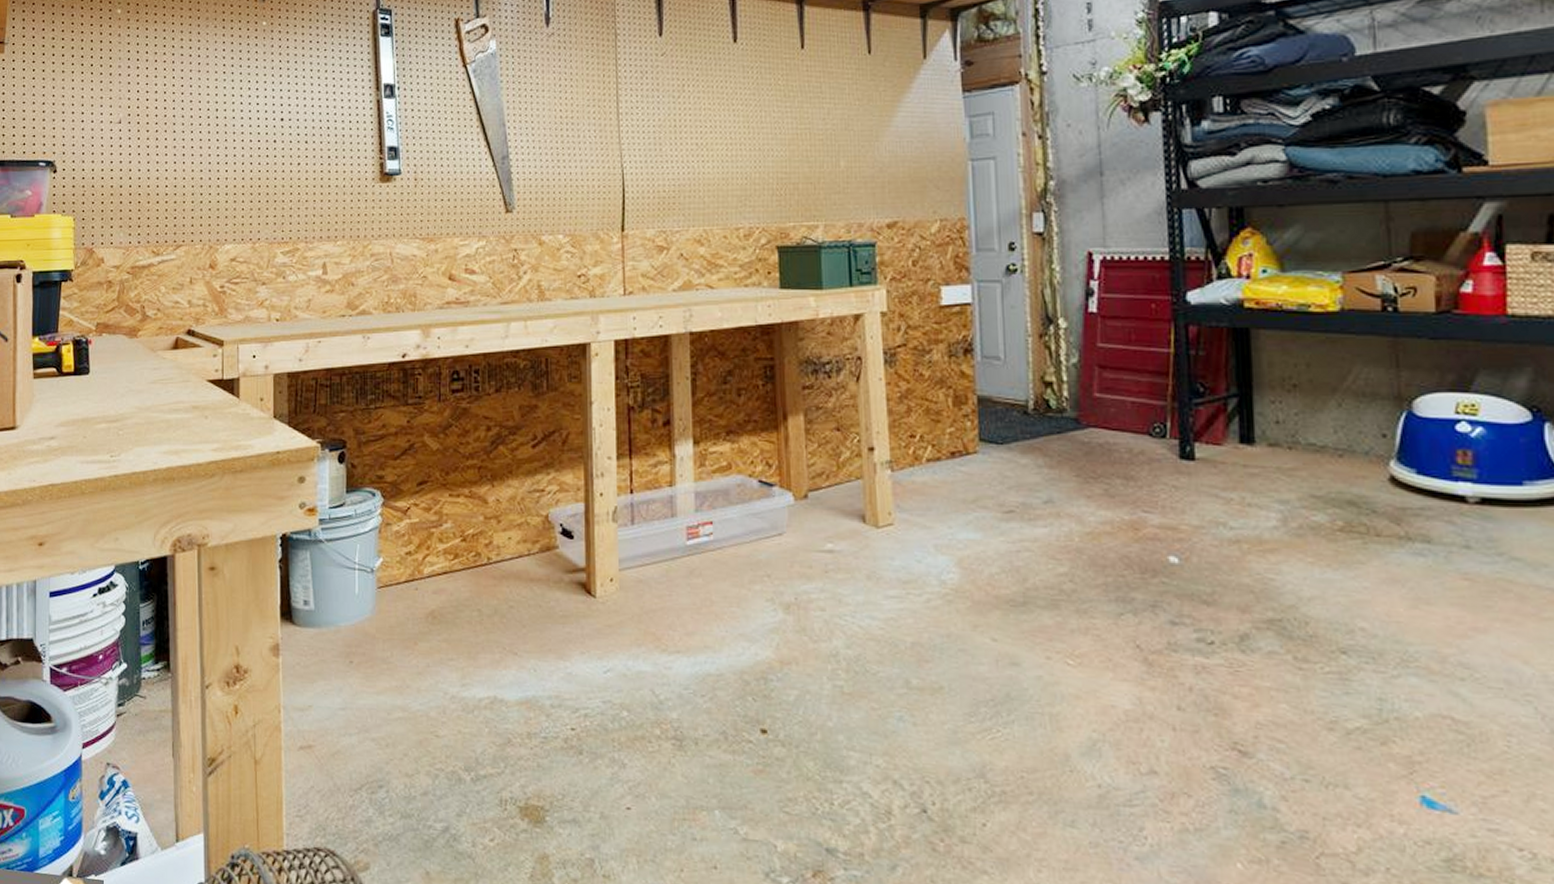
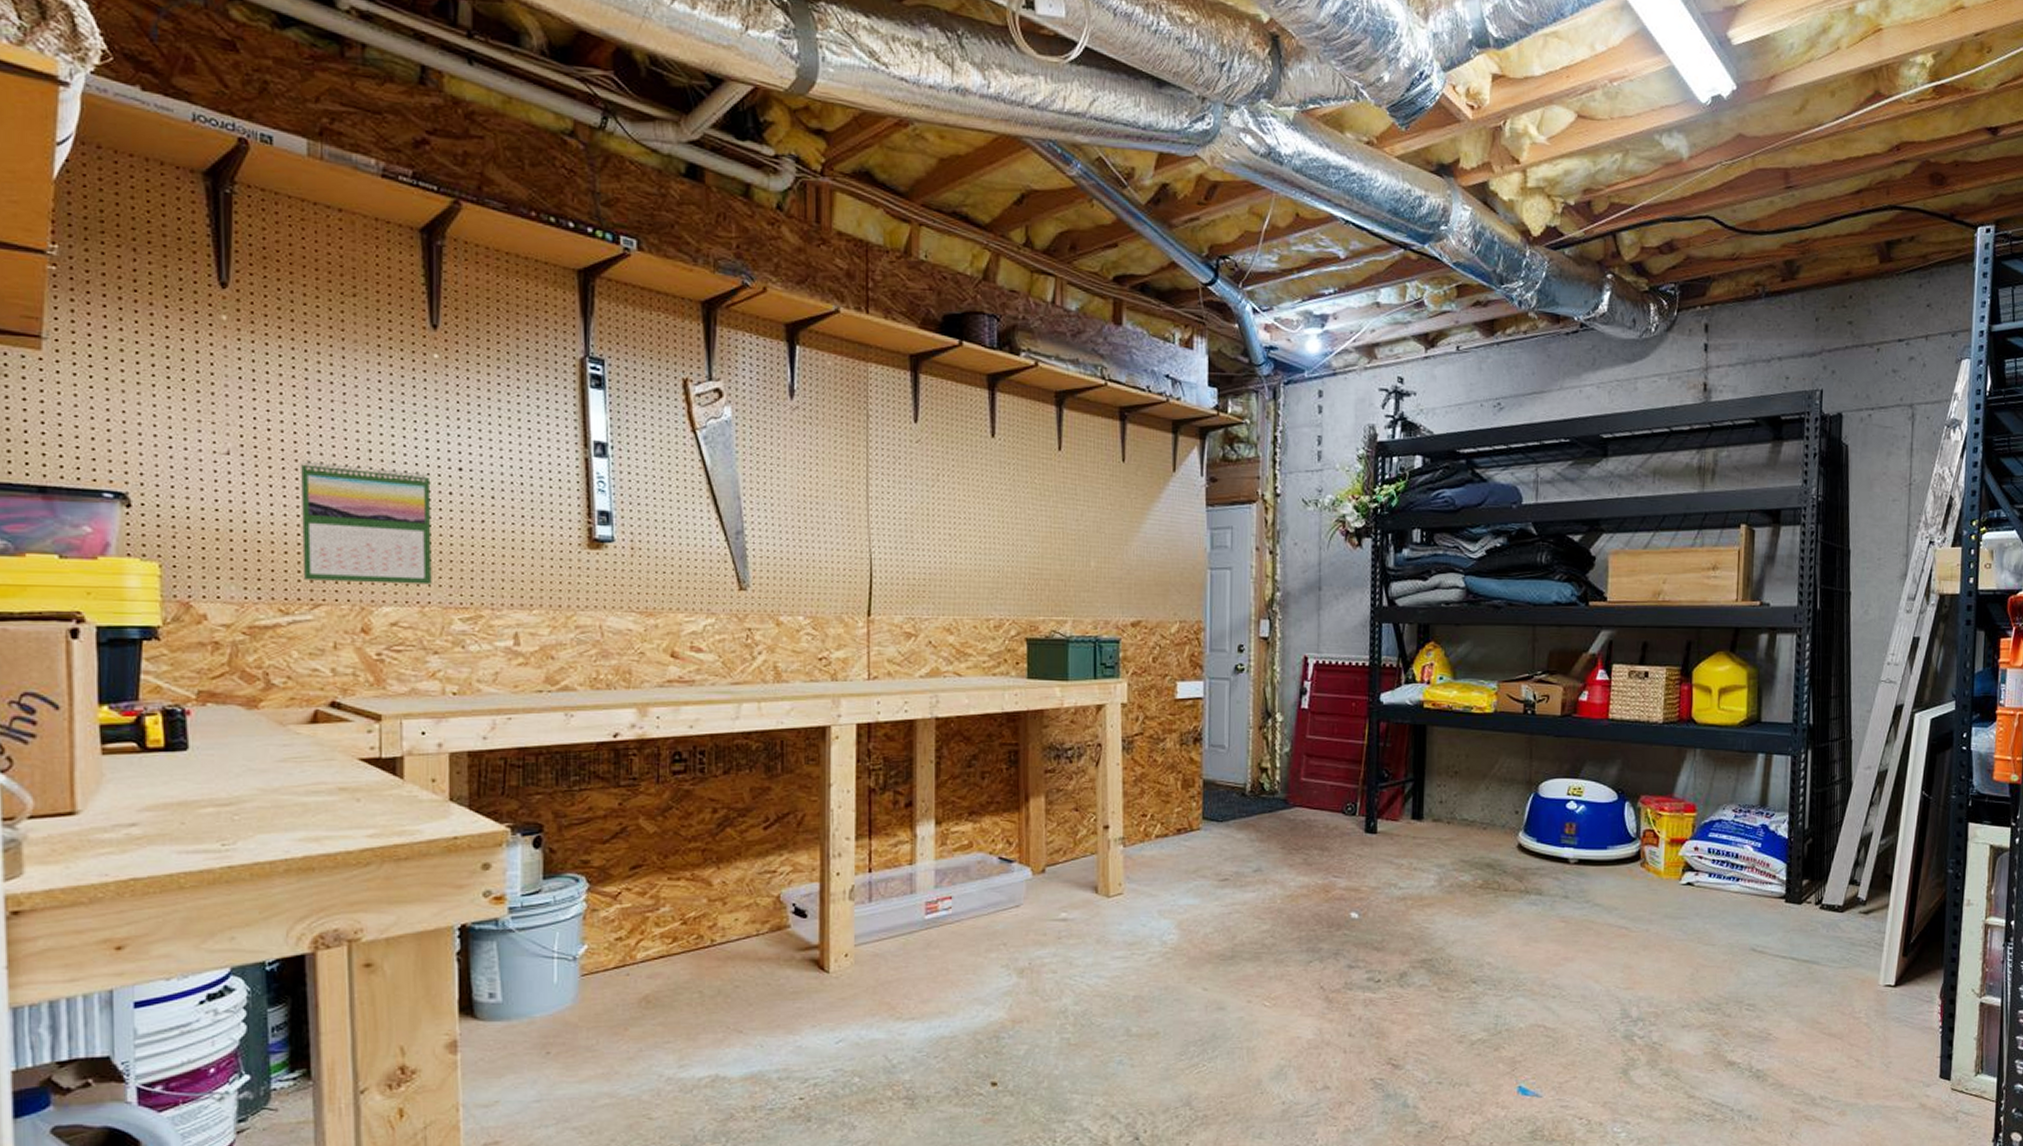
calendar: none [169,122,261,225] -> present [301,461,432,585]

